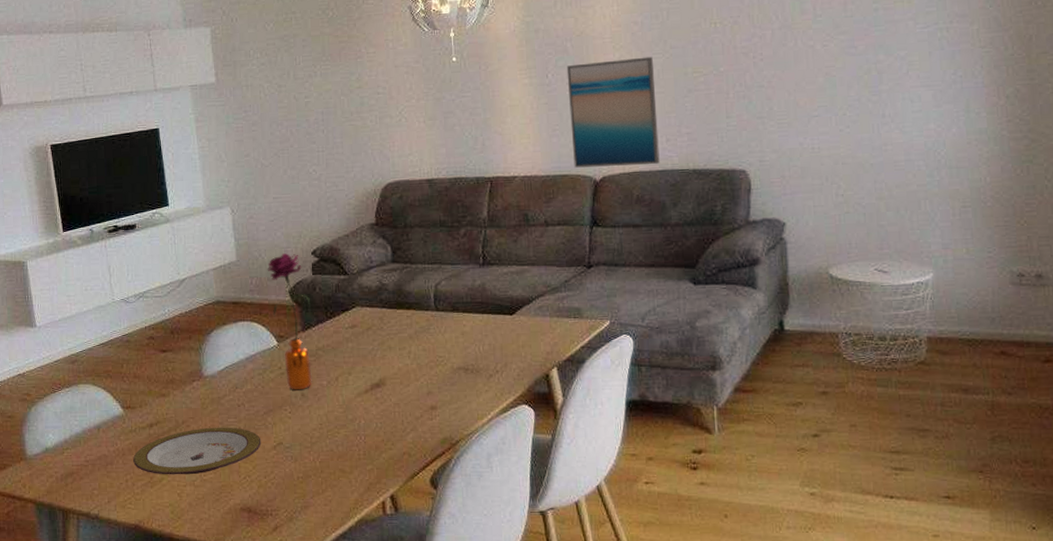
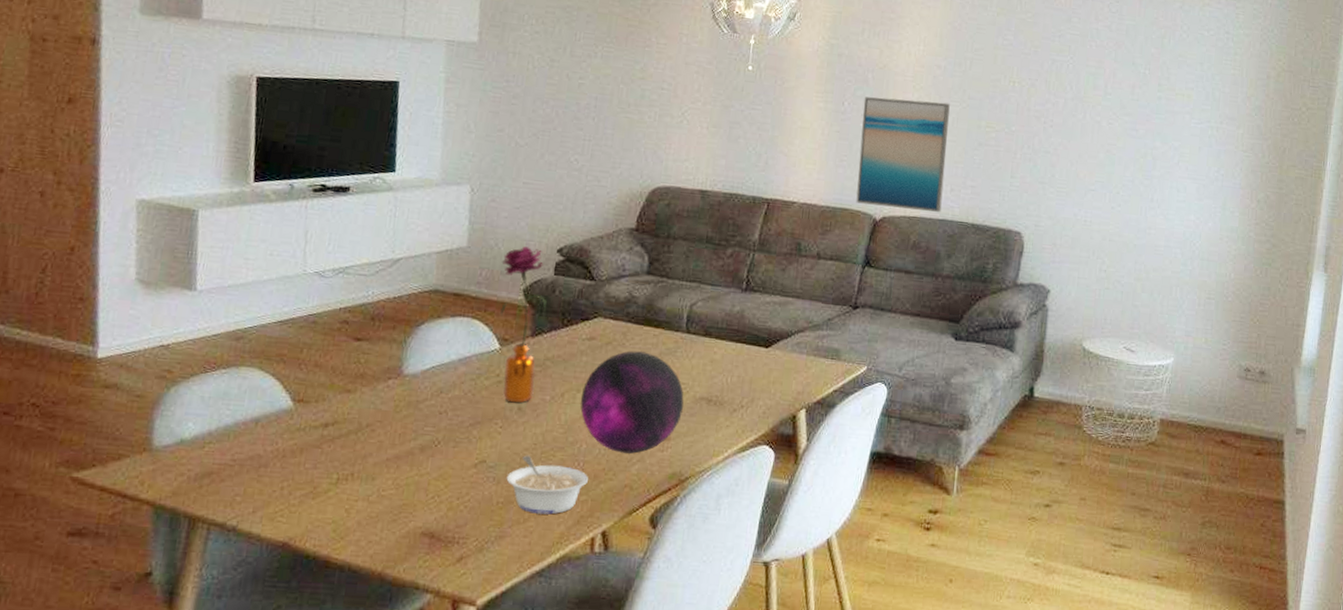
plate: present [133,427,261,475] -> none [295,434,461,488]
legume: none [302,434,372,484] -> present [506,455,589,515]
decorative orb: none [352,332,444,424] -> present [580,351,684,454]

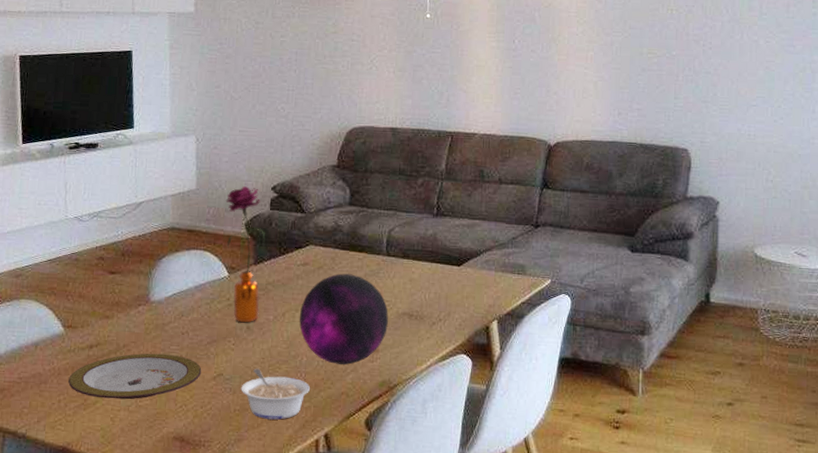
plate: none [295,434,461,488] -> present [68,353,202,400]
wall art: present [856,96,950,213] -> none [531,33,613,136]

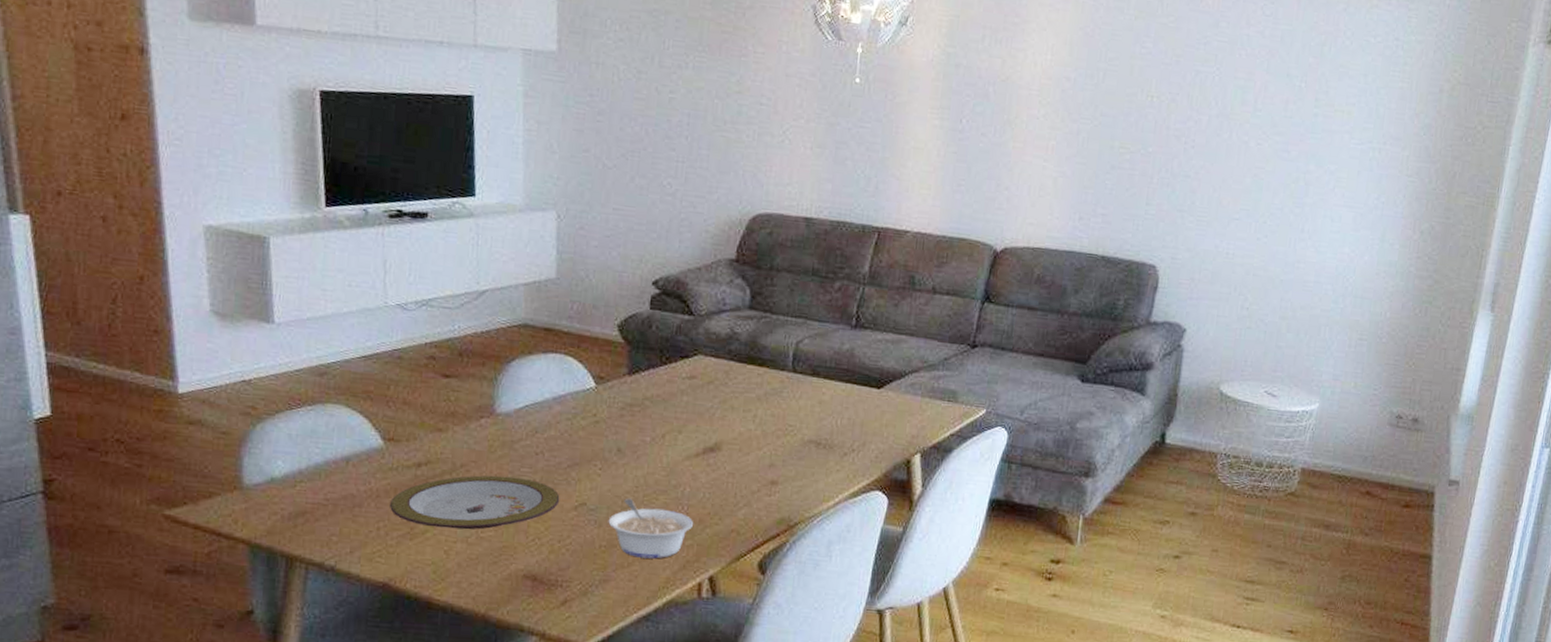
flower: present [225,186,265,323] -> none [593,278,643,444]
decorative orb: present [299,273,388,365] -> none [682,390,792,498]

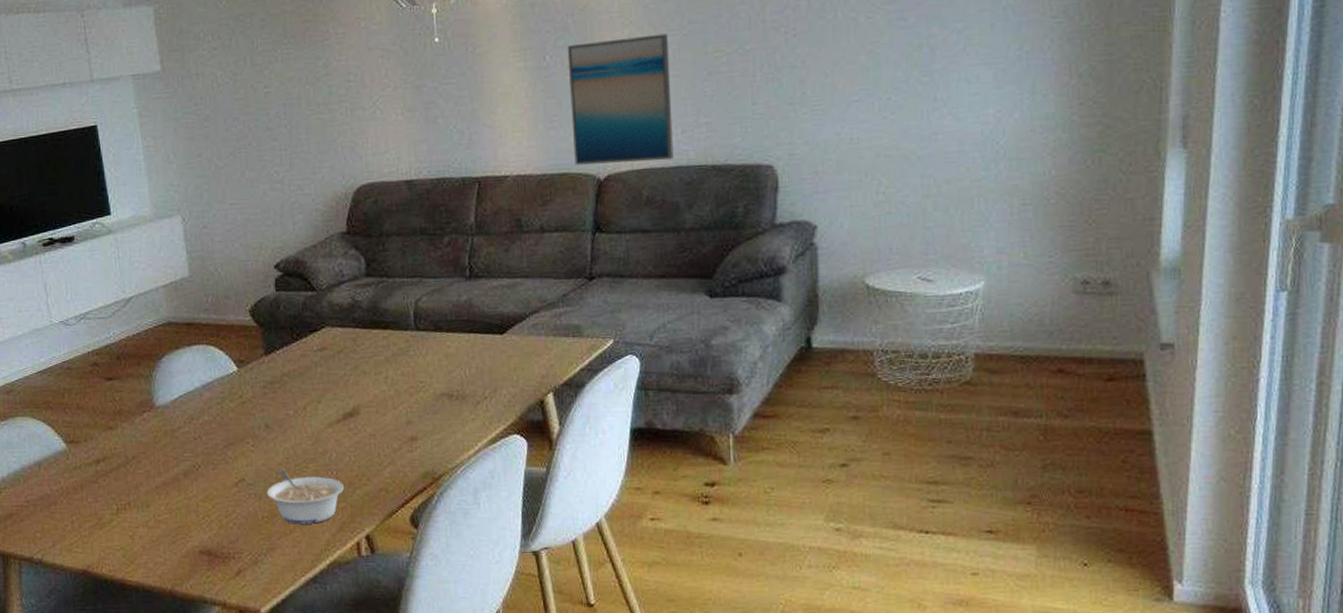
plate: present [390,475,560,530] -> none [79,462,221,516]
wall art: none [975,113,1080,244] -> present [567,33,674,165]

